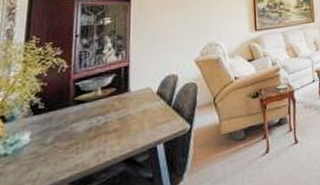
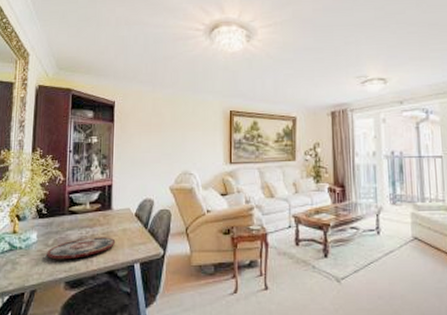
plate: none [43,121,134,160] -> present [47,237,116,260]

